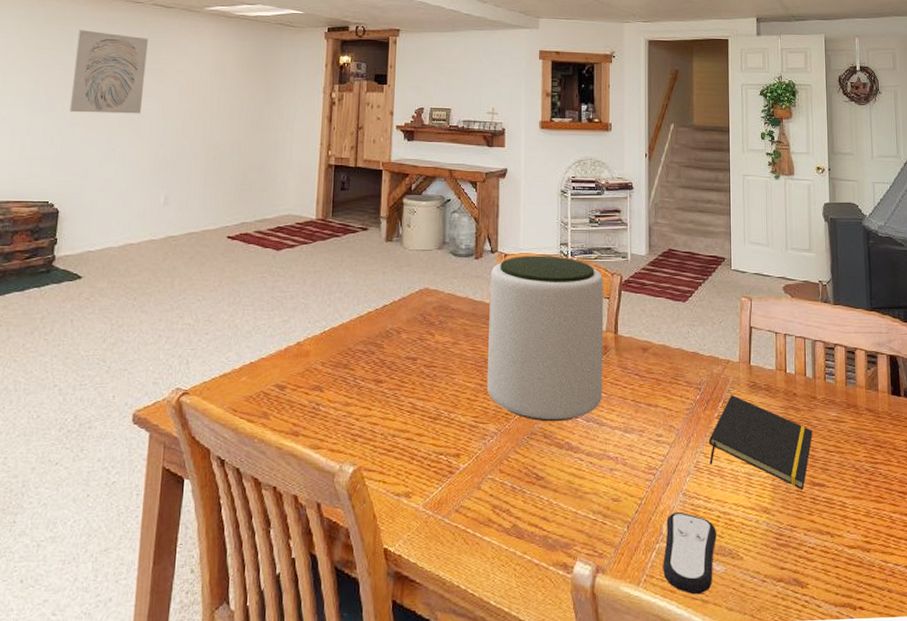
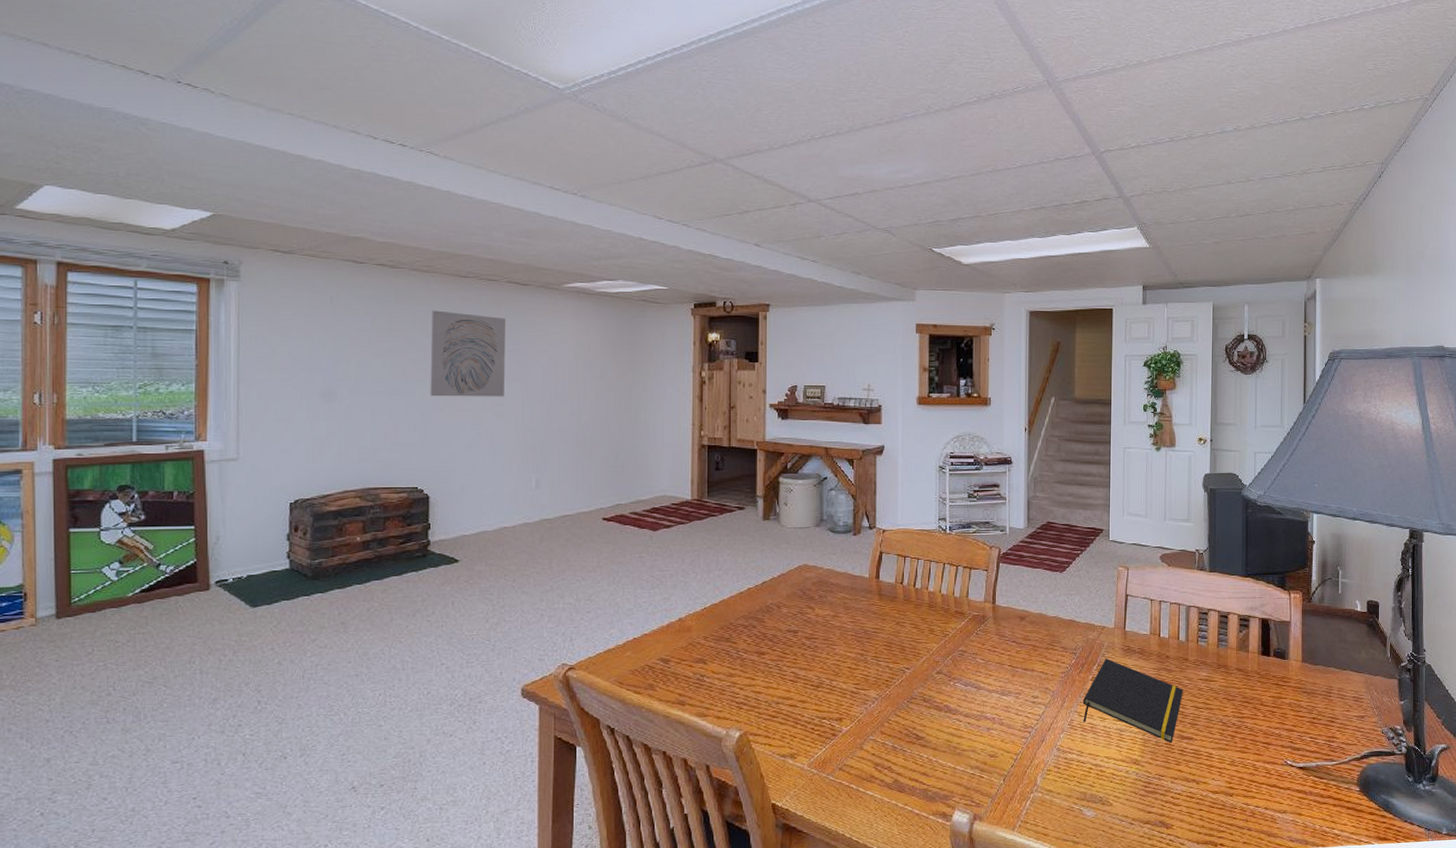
plant pot: present [486,255,604,422] -> none [867,530,982,687]
remote control: present [663,511,716,595] -> none [1037,765,1088,837]

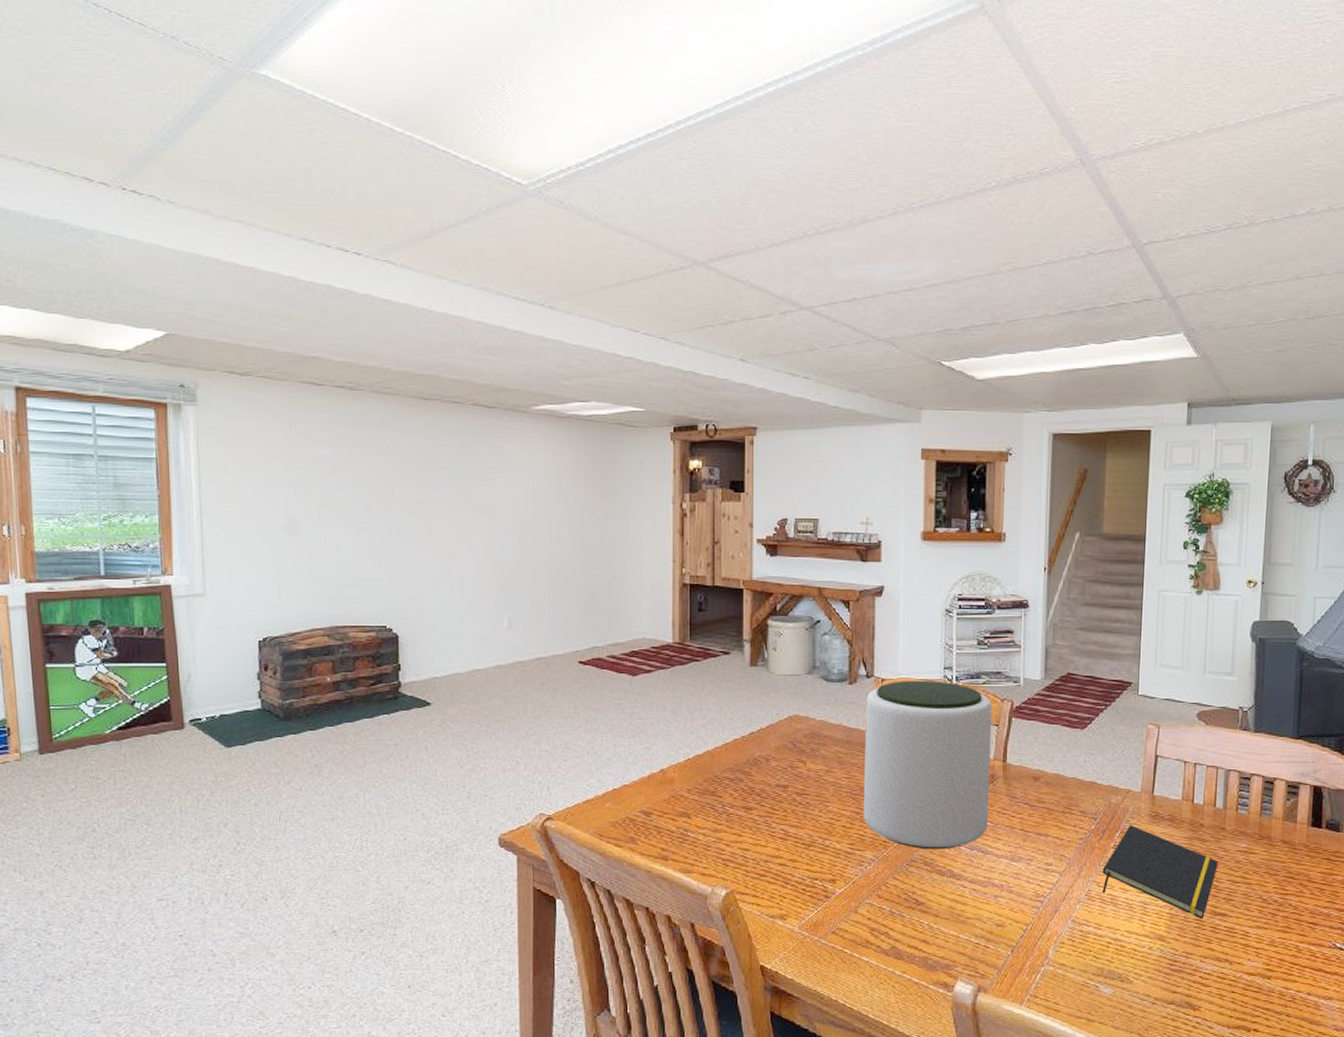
wall art: present [430,310,506,397] -> none [394,436,473,531]
plant pot: none [867,530,982,687] -> present [863,680,993,850]

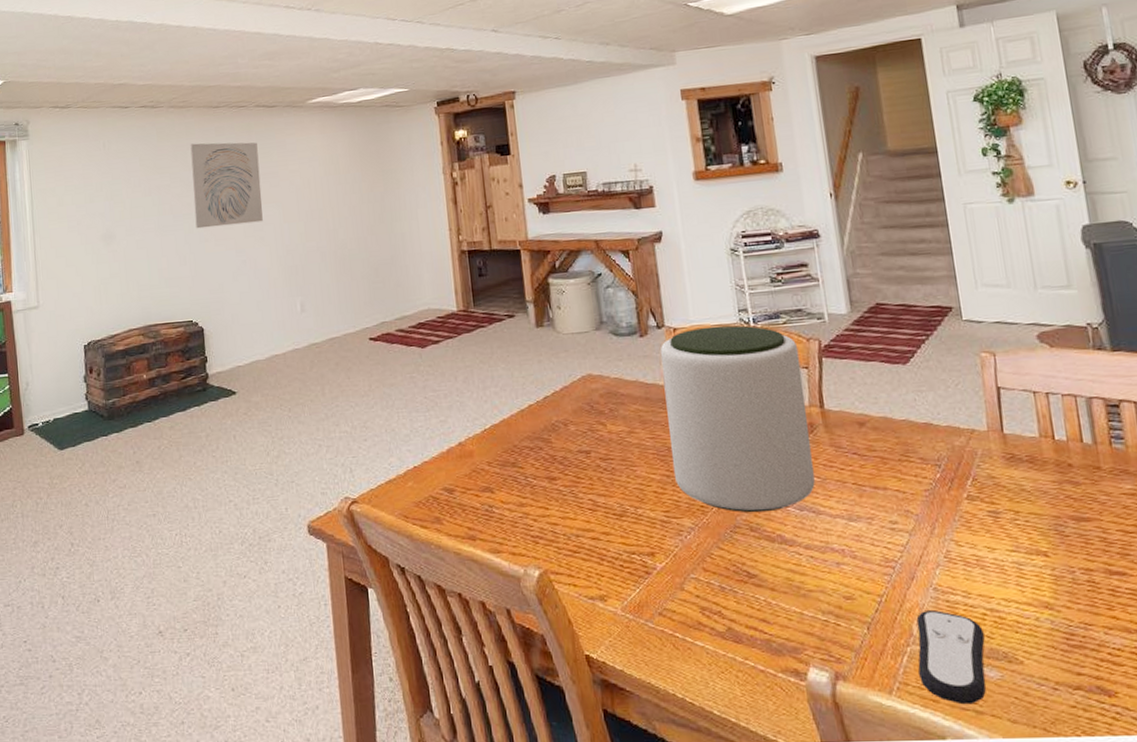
wall art: none [394,436,473,531] -> present [190,142,263,229]
remote control: none [1047,937,1106,1014] -> present [916,609,986,705]
notepad: present [1102,825,1218,919] -> none [959,470,1102,580]

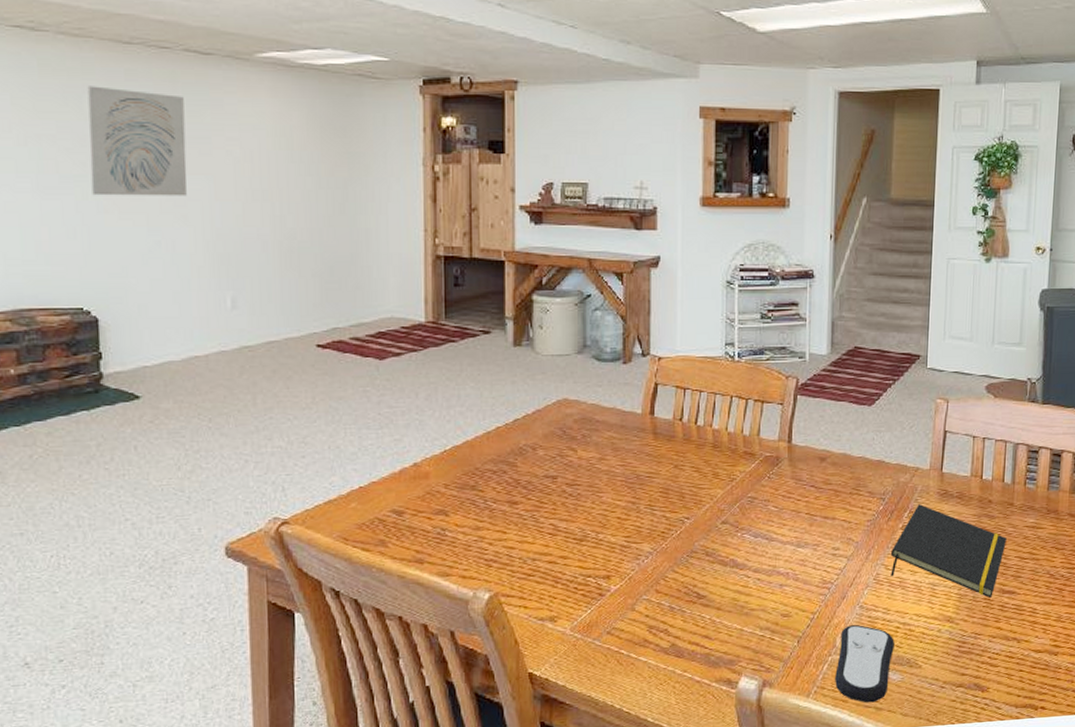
plant pot: present [660,325,815,513] -> none [639,358,777,539]
notepad: none [959,470,1102,580] -> present [890,504,1007,598]

